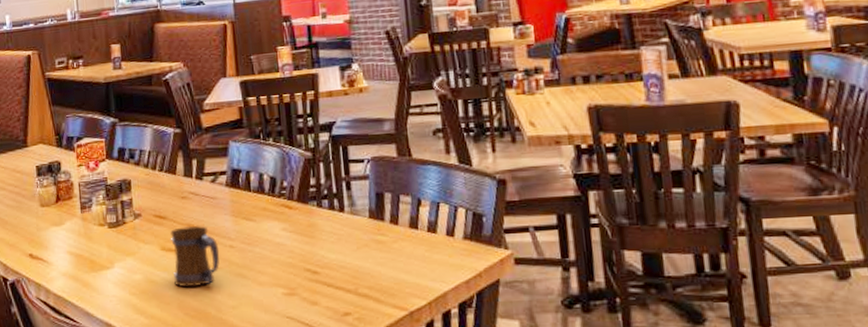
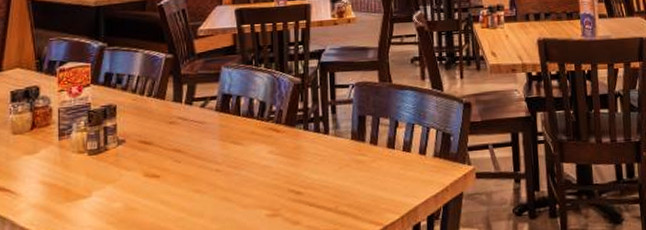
beer mug: present [170,225,220,287] -> none [155,150,205,213]

